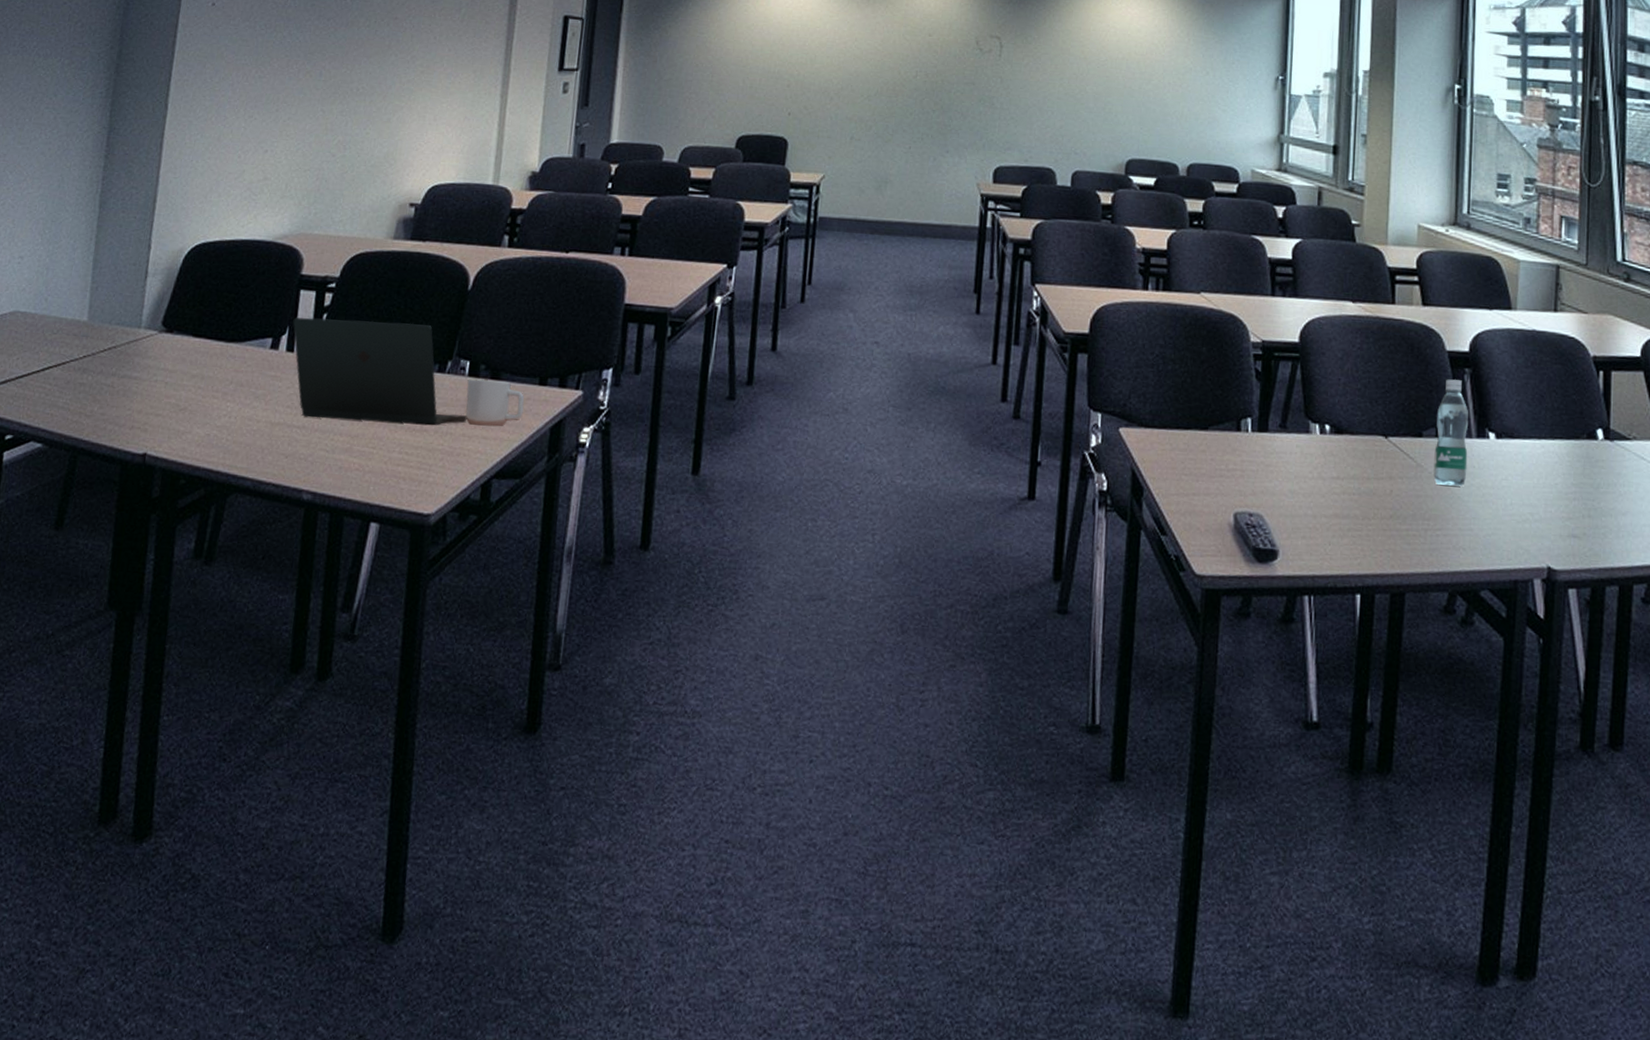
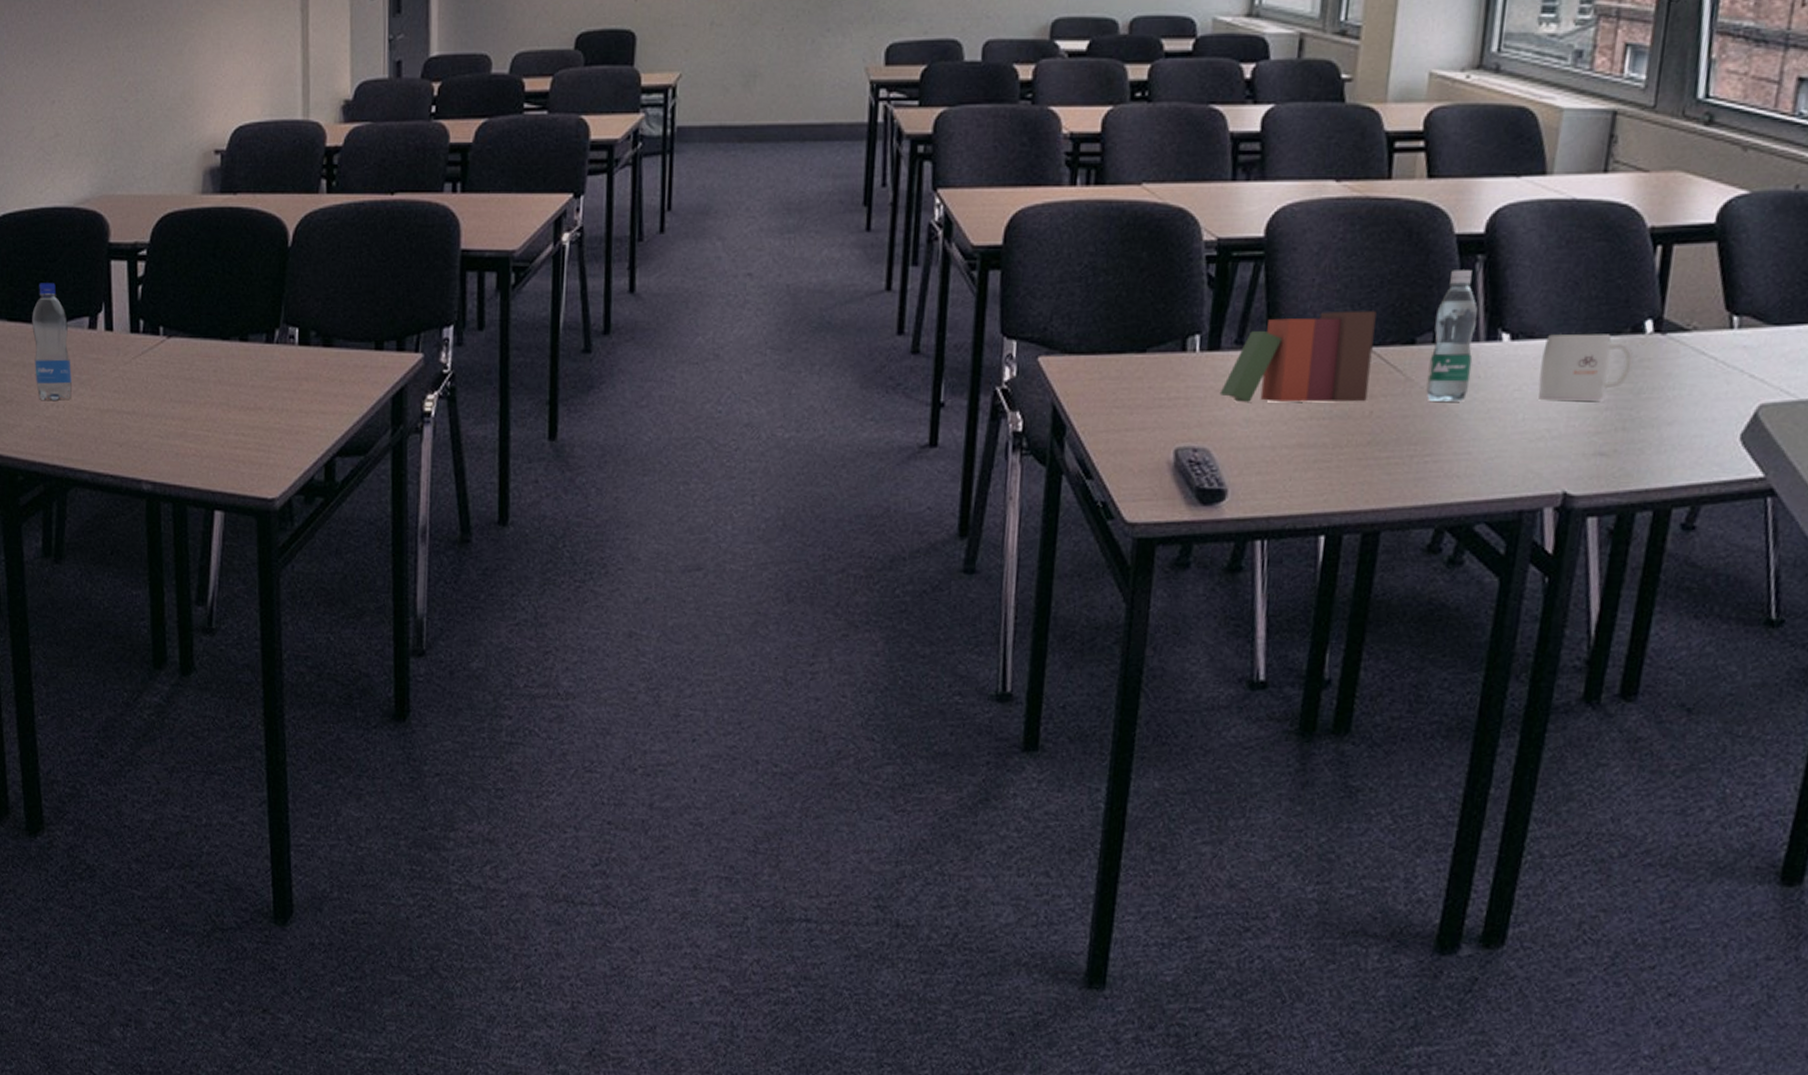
bottle: none [211,305,252,413] -> present [32,283,72,402]
laptop: present [293,317,467,424] -> none [107,289,301,402]
mug: present [465,379,525,427] -> none [298,348,361,400]
books: none [1269,406,1390,482] -> present [1219,311,1377,403]
mug: none [1520,435,1591,492] -> present [1538,333,1634,402]

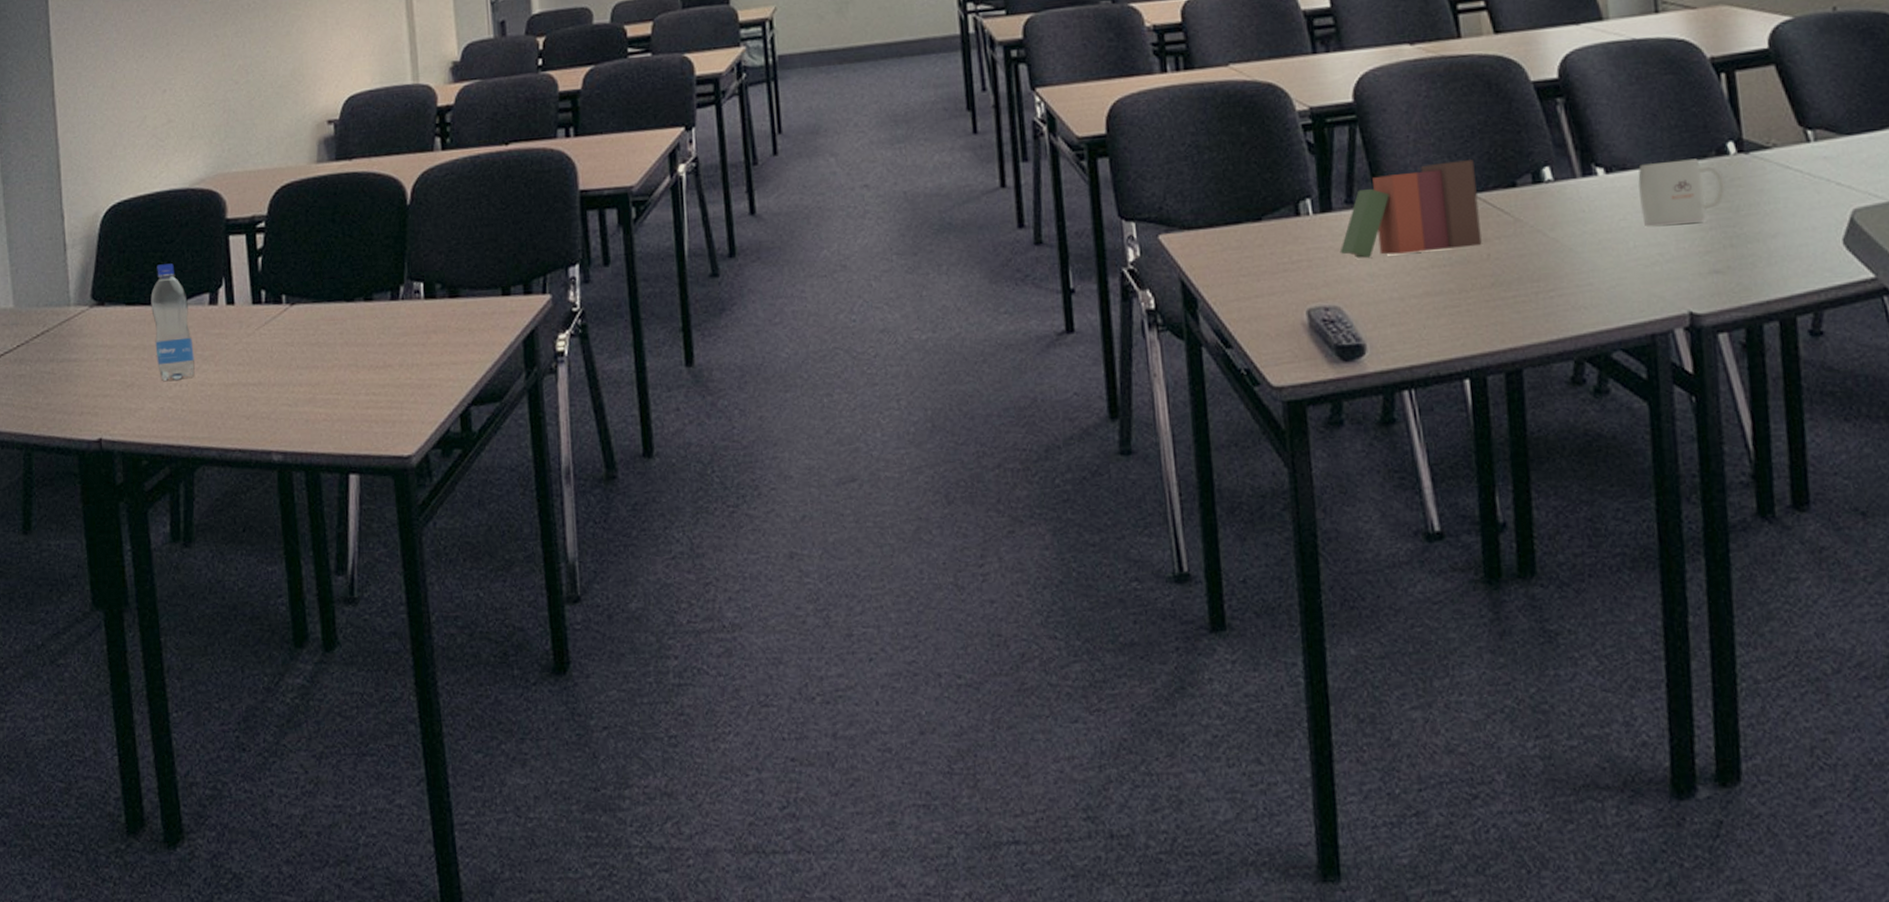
bottle: present [1426,270,1479,402] -> none [1528,113,1577,238]

